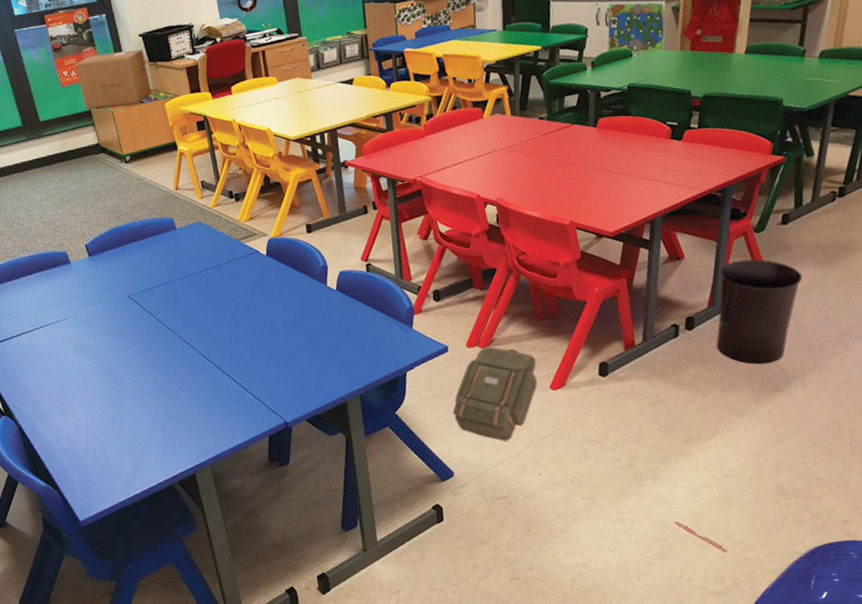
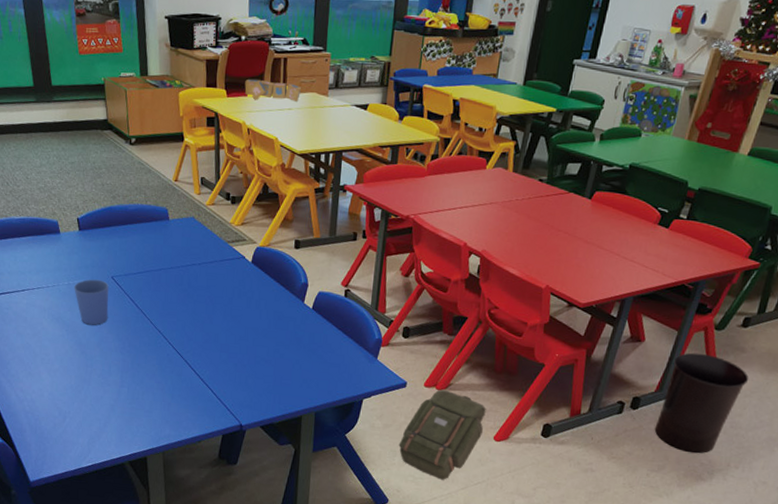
box: present [75,49,152,110] -> none [96,28,168,88]
dixie cup: none [93,301,132,349] -> present [74,279,109,325]
toy blocks: none [228,73,285,97] -> present [245,79,302,102]

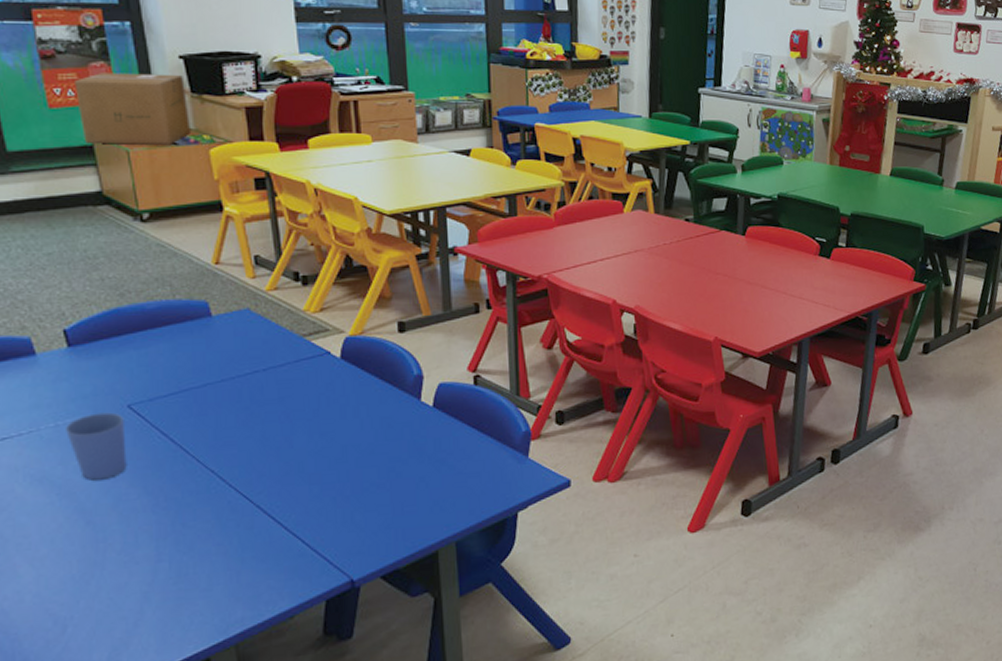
box: none [96,28,168,88] -> present [75,73,192,146]
toy blocks: present [245,79,302,102] -> none [304,127,383,153]
backpack: present [398,389,486,480] -> none [573,480,673,596]
waste bin: present [654,352,749,454] -> none [861,388,942,502]

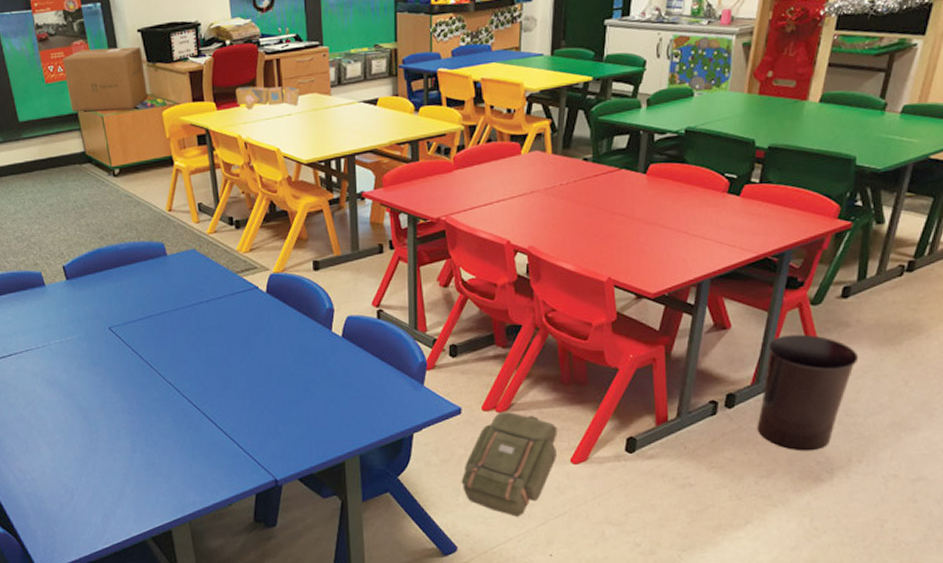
dixie cup: present [66,412,127,480] -> none [67,333,110,386]
toy blocks: none [304,127,383,153] -> present [235,86,301,110]
backpack: none [573,480,673,596] -> present [461,411,557,517]
waste bin: none [861,388,942,502] -> present [757,334,859,451]

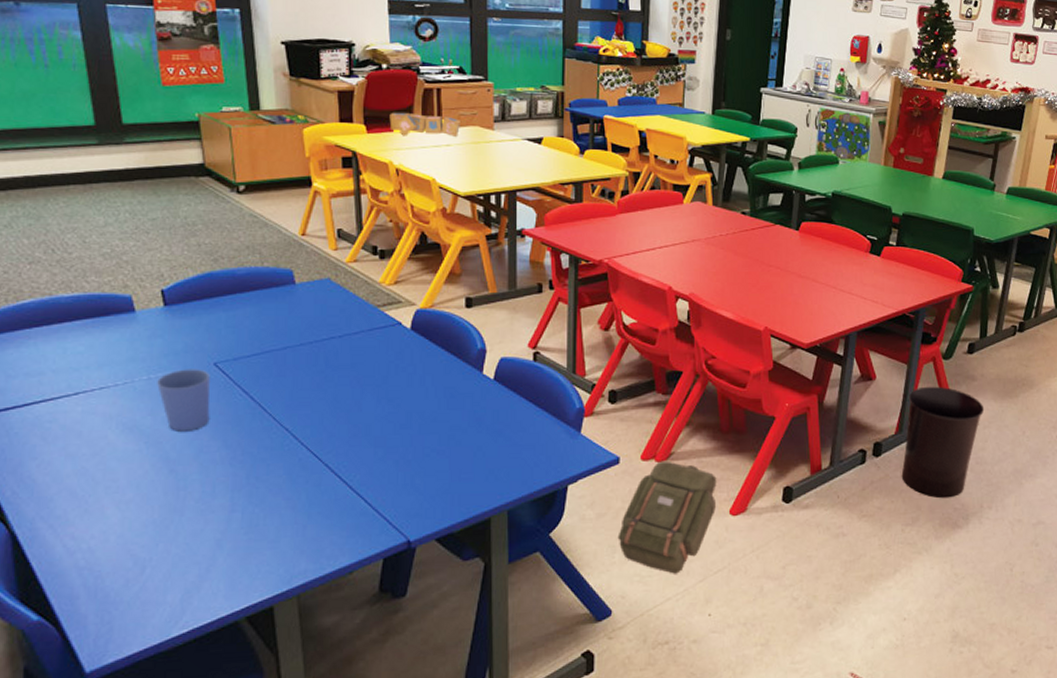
box: present [63,47,149,113] -> none [186,55,288,124]
dixie cup: none [67,333,110,386] -> present [157,369,211,432]

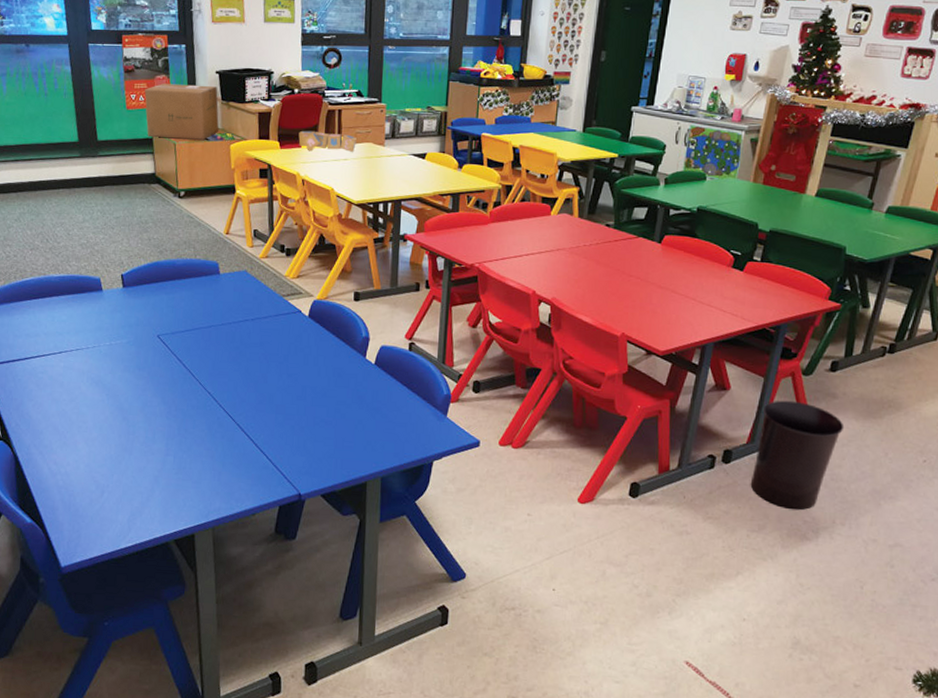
dixie cup: present [157,369,211,432] -> none [116,338,154,388]
box: none [186,55,288,124] -> present [144,83,219,141]
backpack: present [617,461,717,574] -> none [474,447,568,549]

